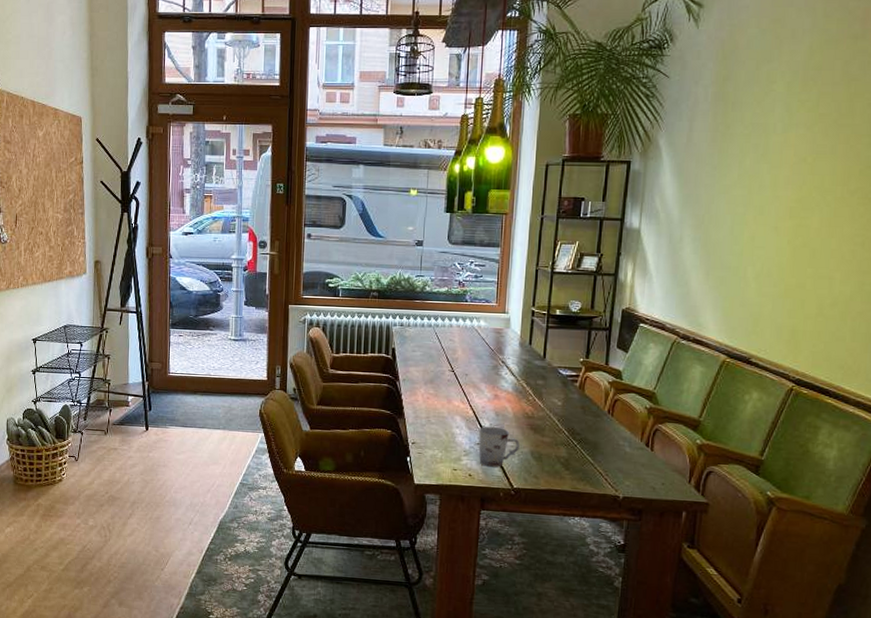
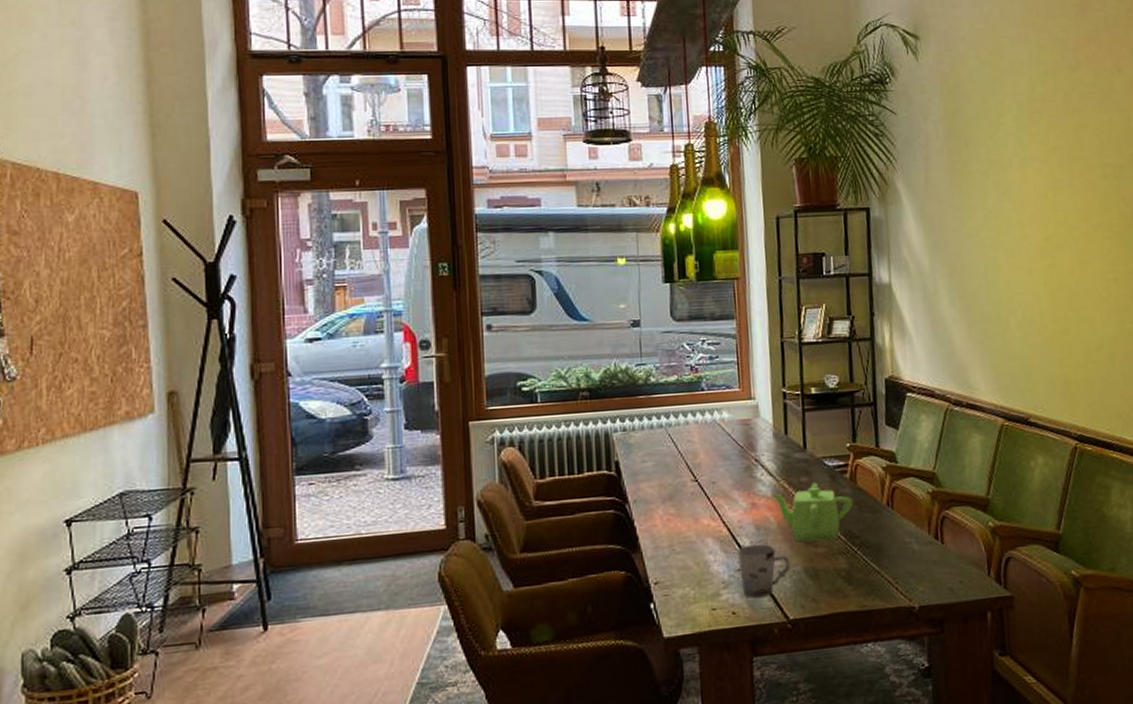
teapot: none [510,385,579,434] -> present [769,482,853,542]

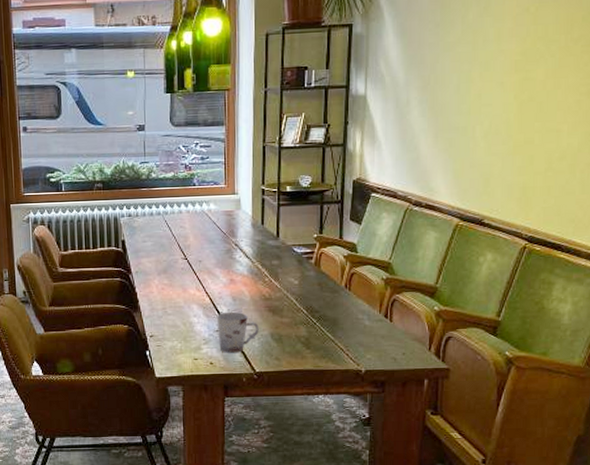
teapot: present [769,482,853,542] -> none [245,265,315,313]

